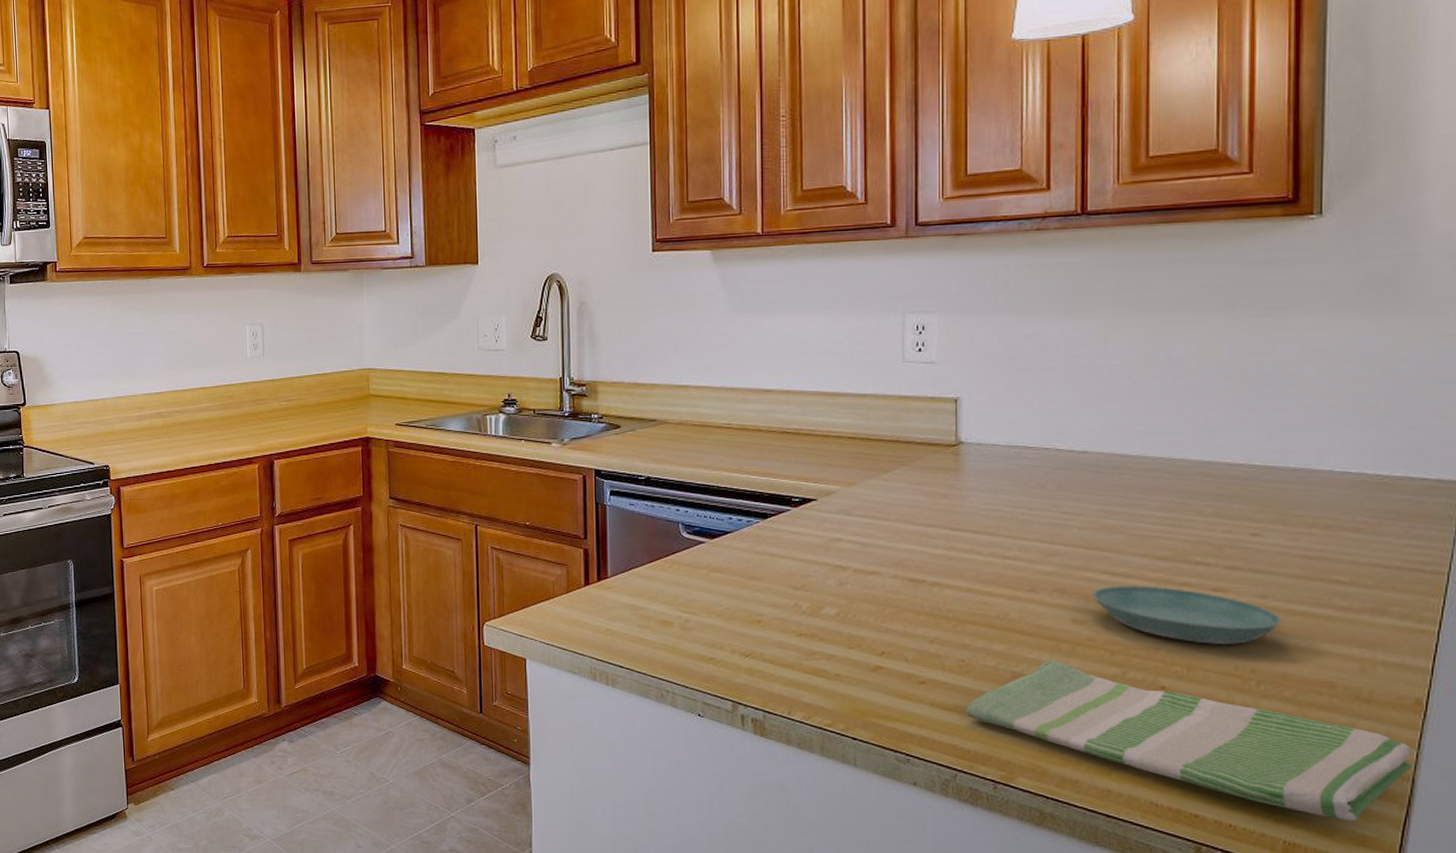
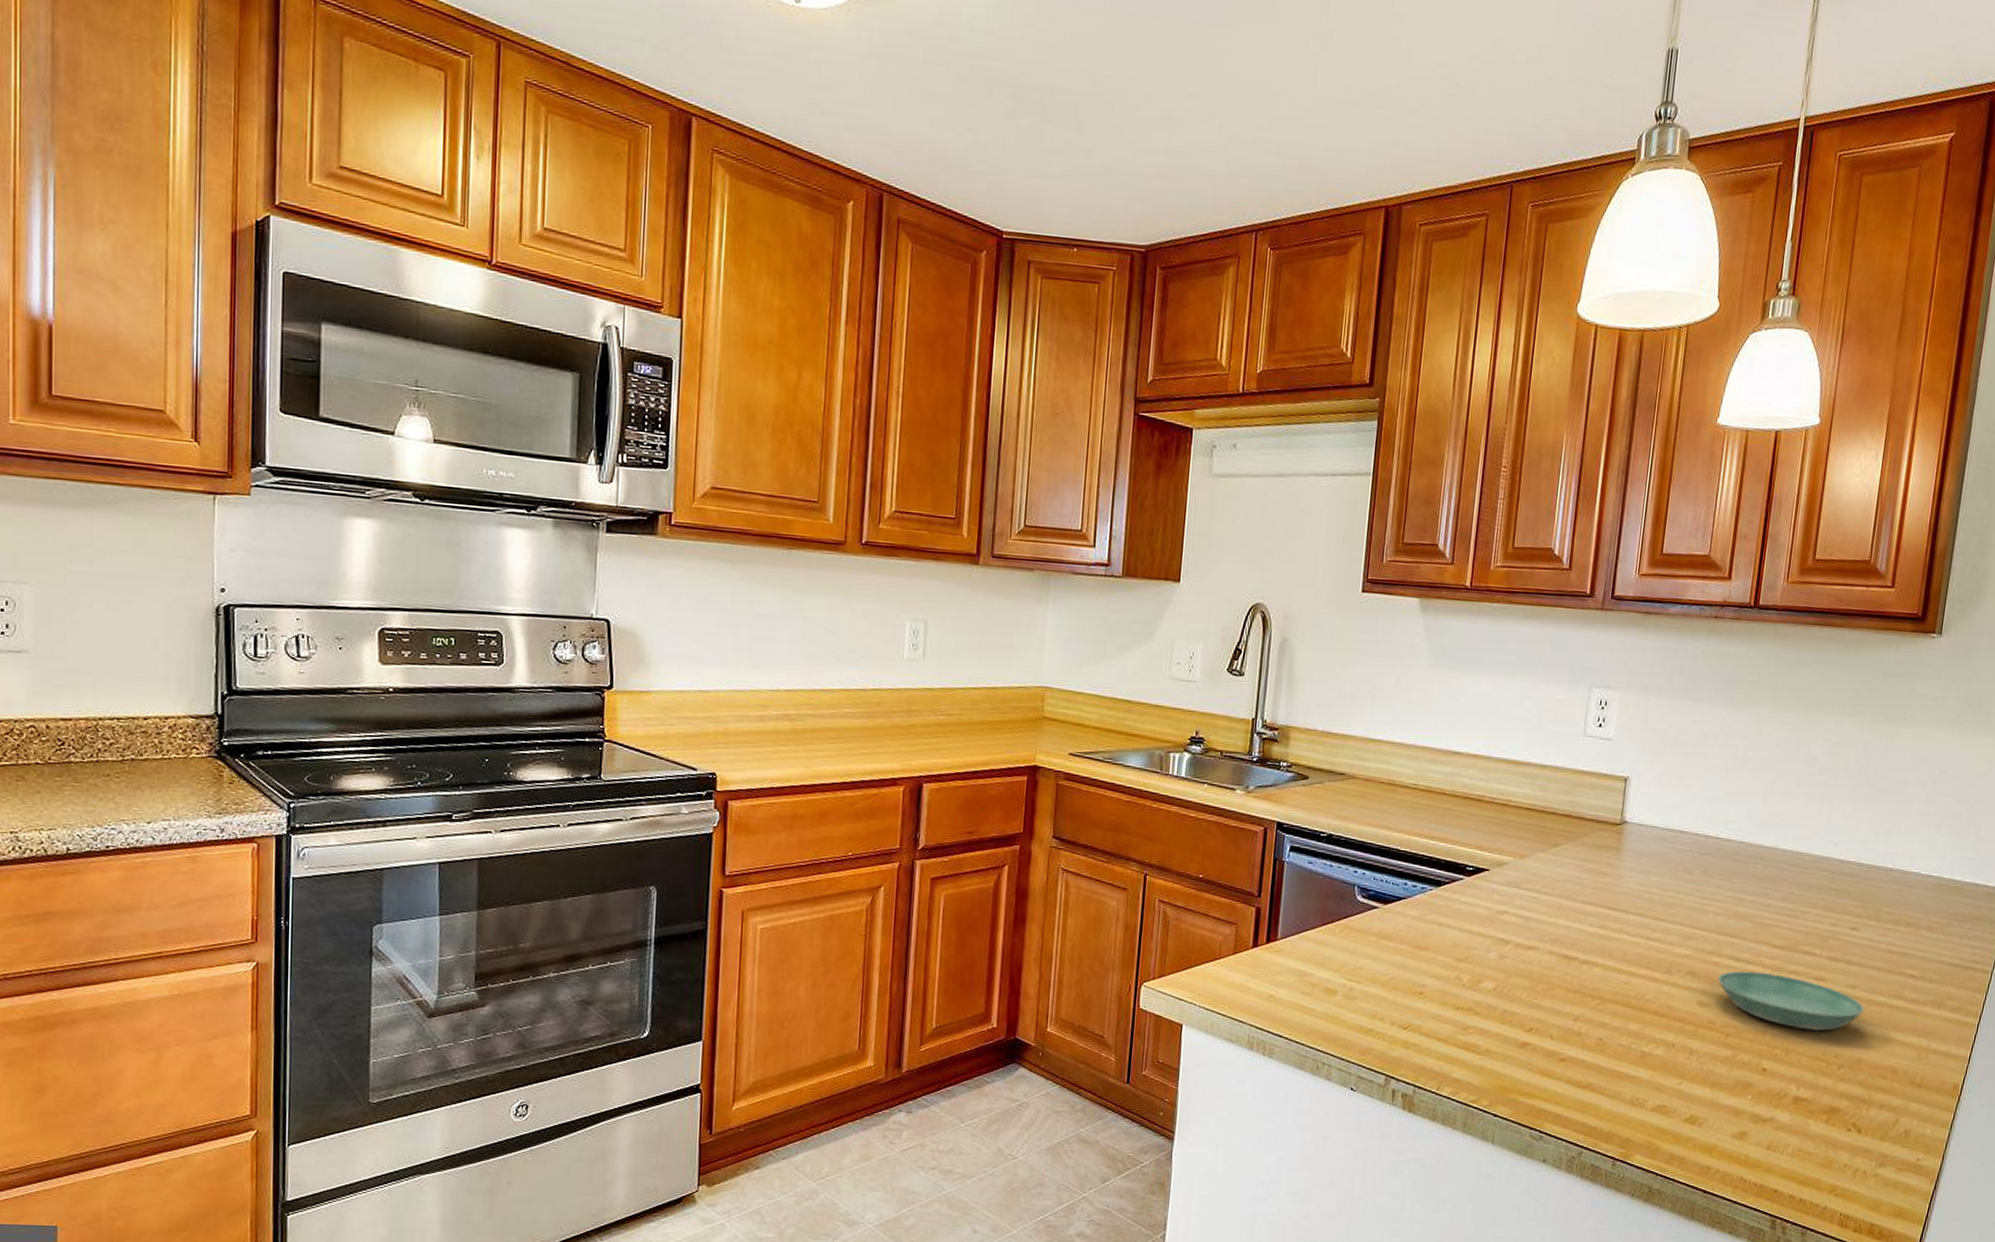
dish towel: present [965,659,1413,821] -> none [1596,1040,1945,1194]

